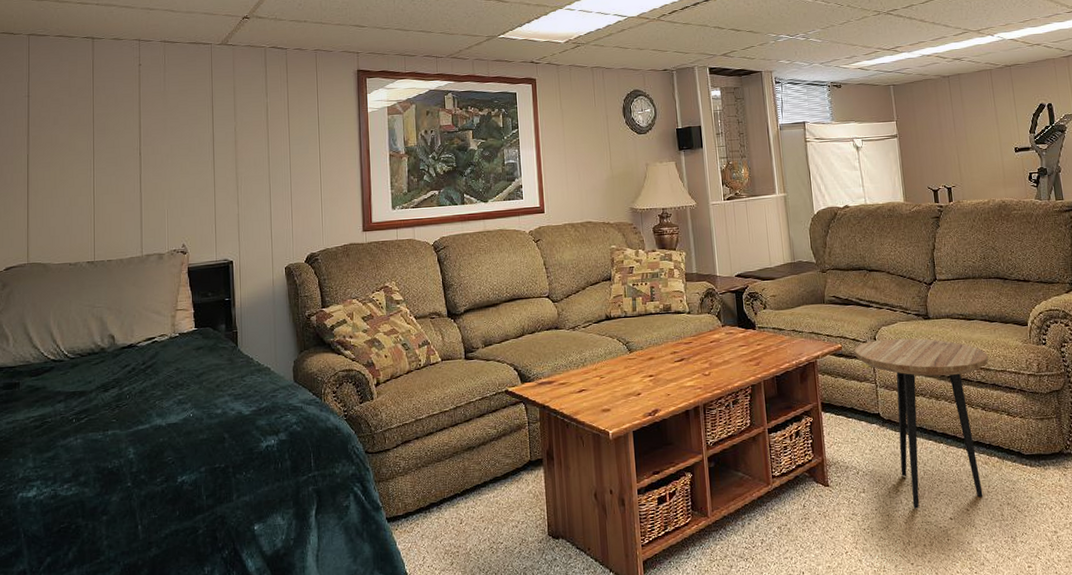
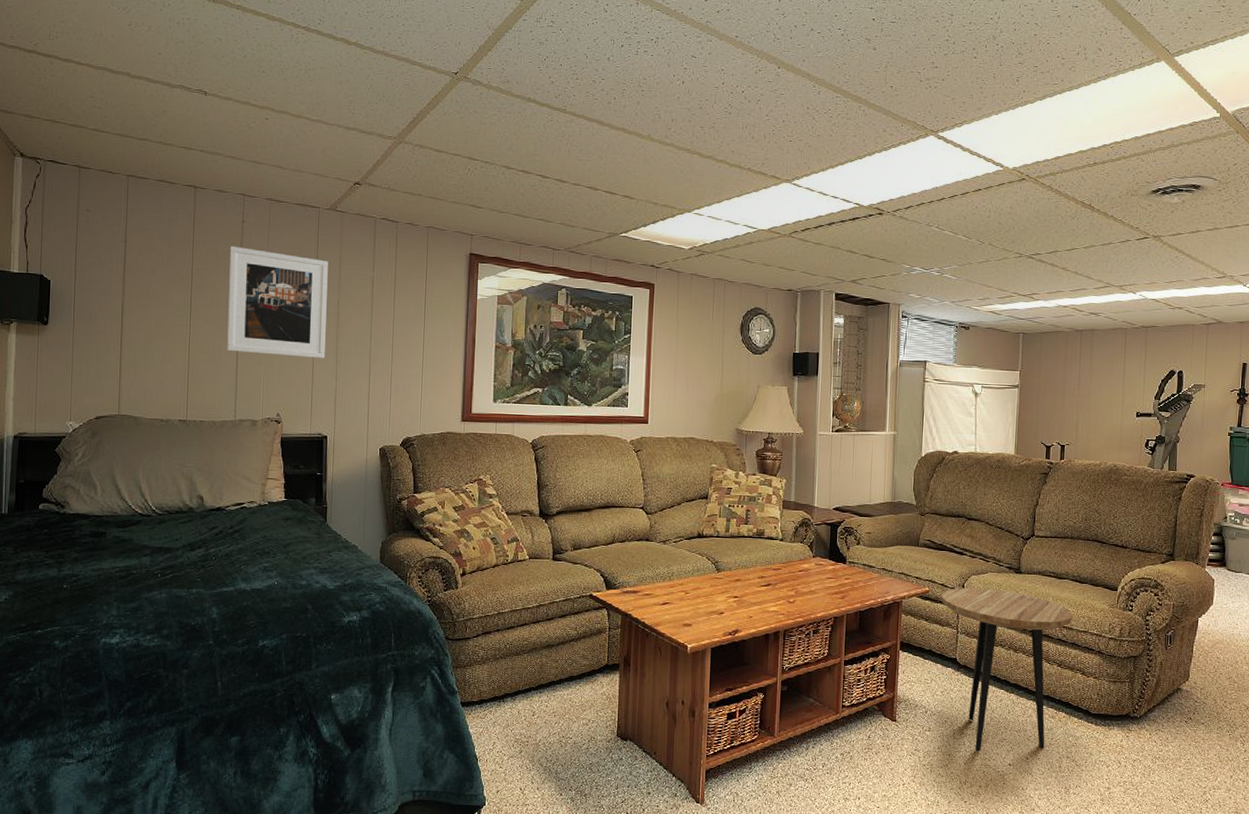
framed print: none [128,88,225,190] -> present [226,246,328,358]

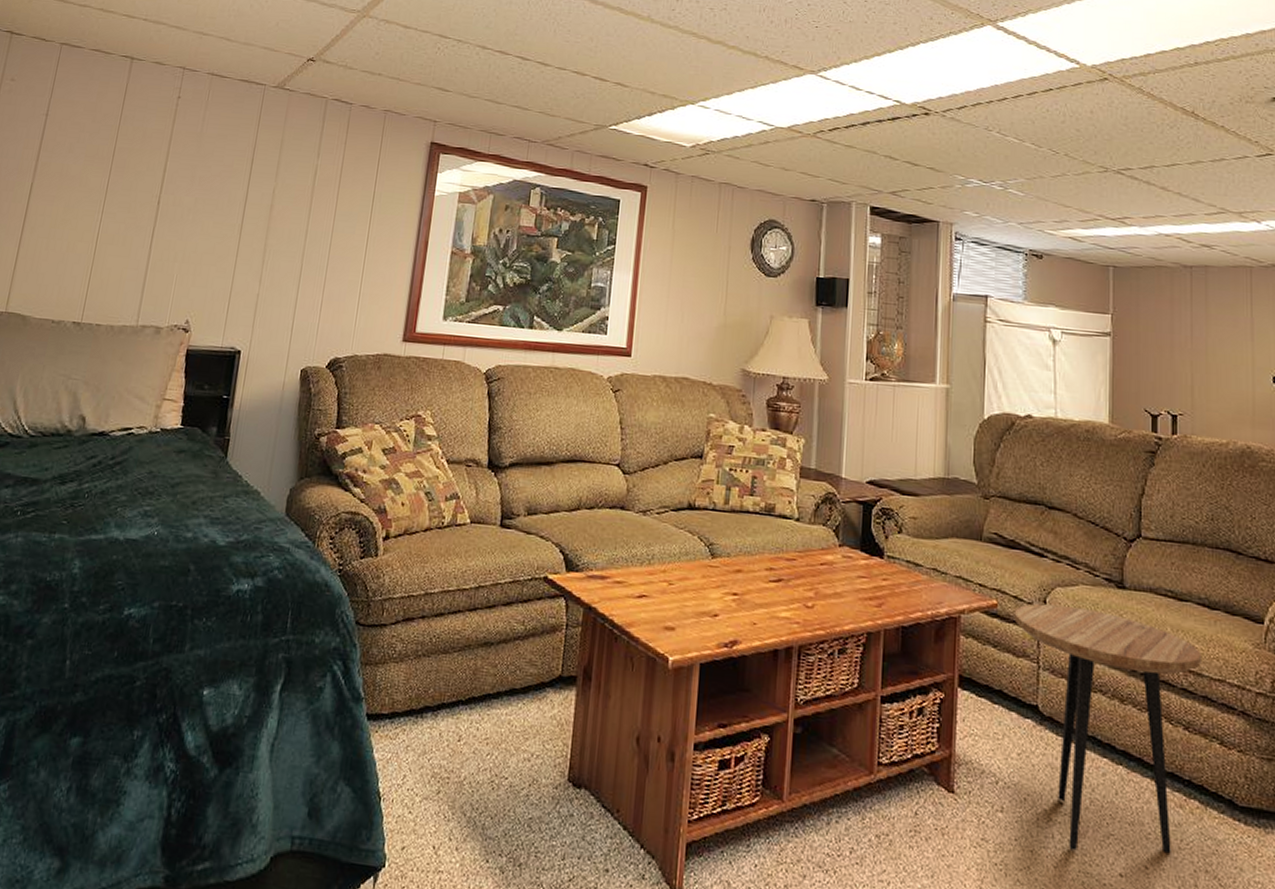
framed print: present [226,246,328,358] -> none [139,123,268,257]

